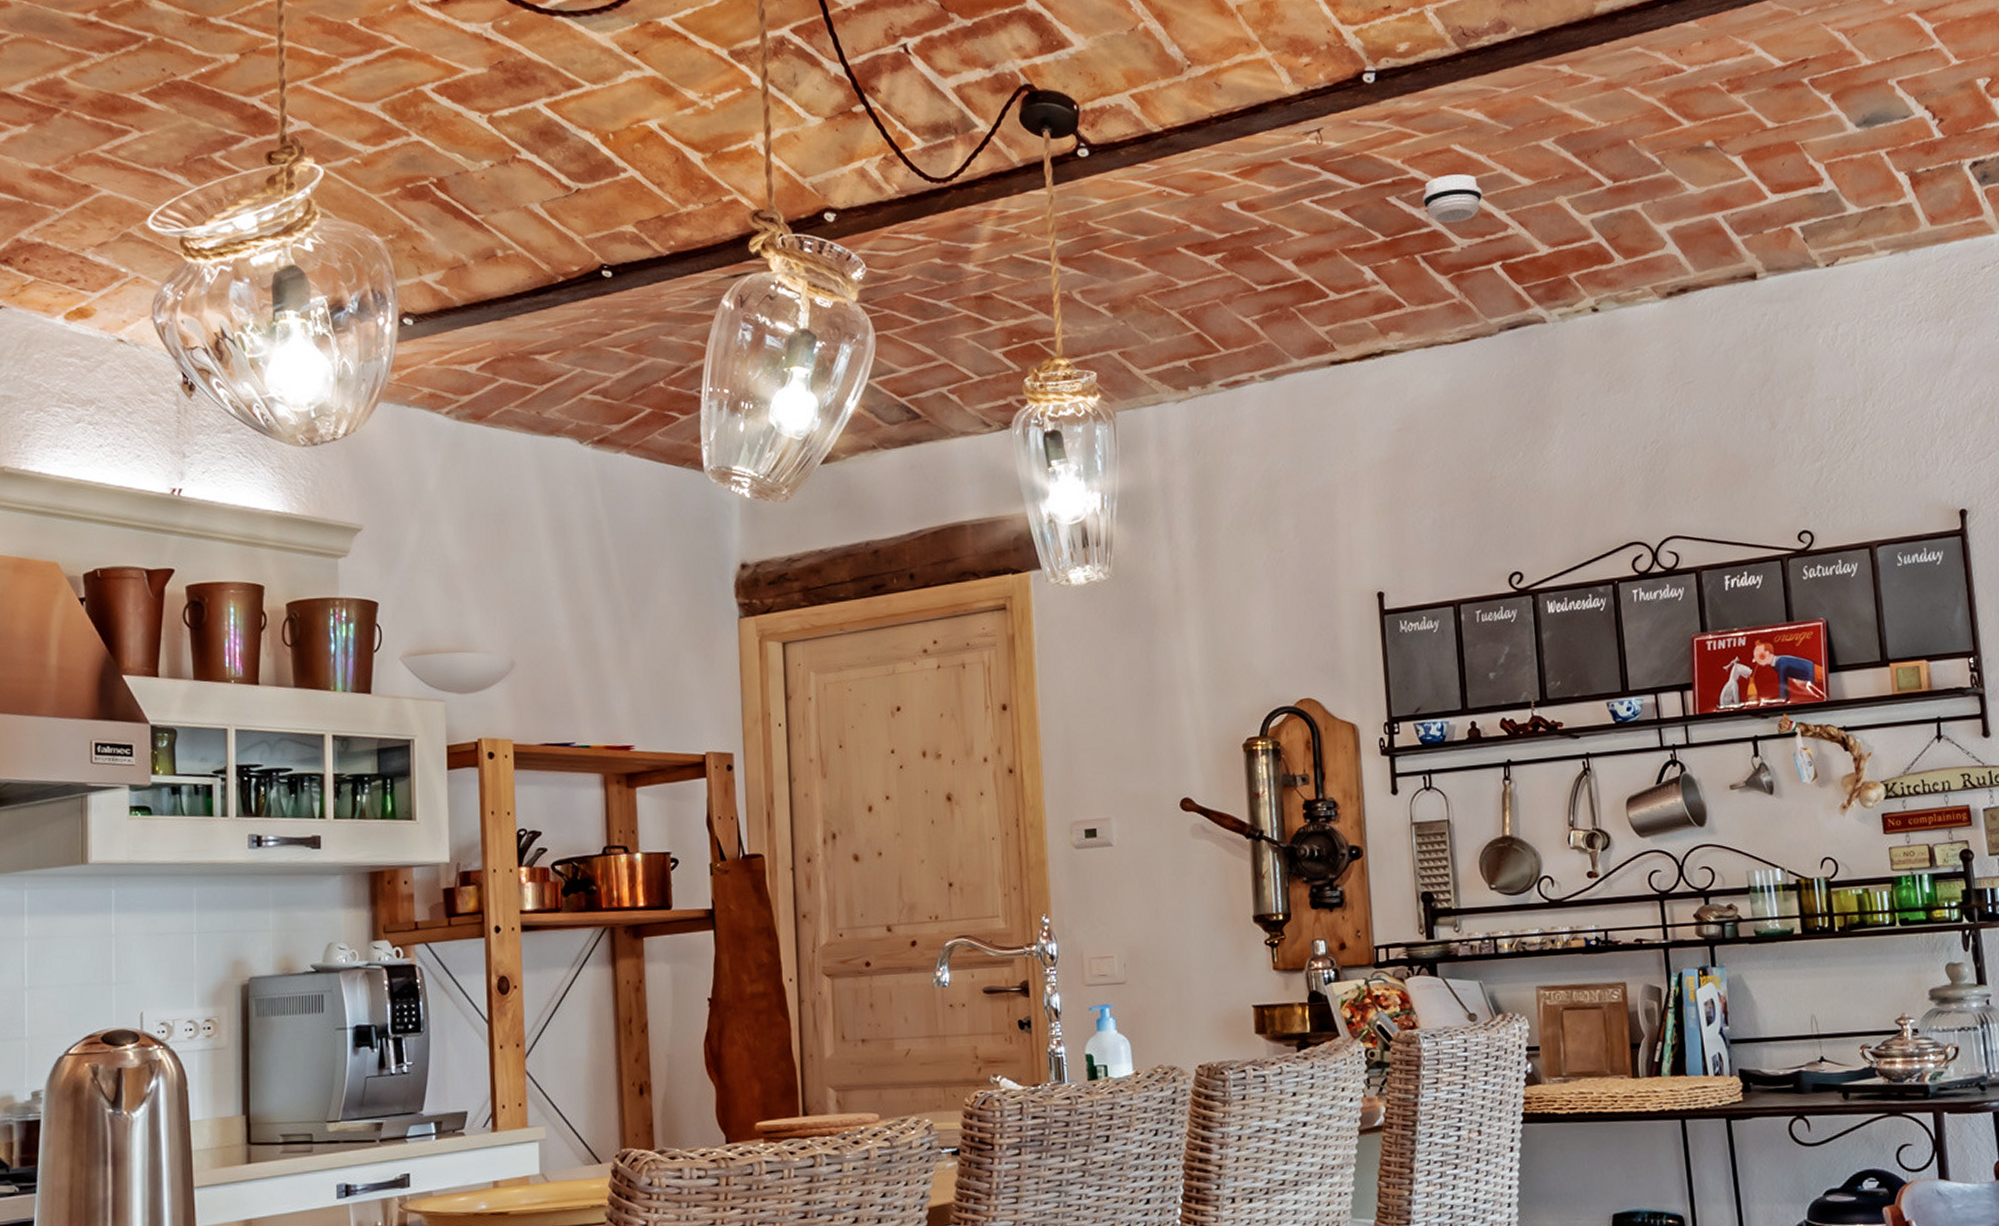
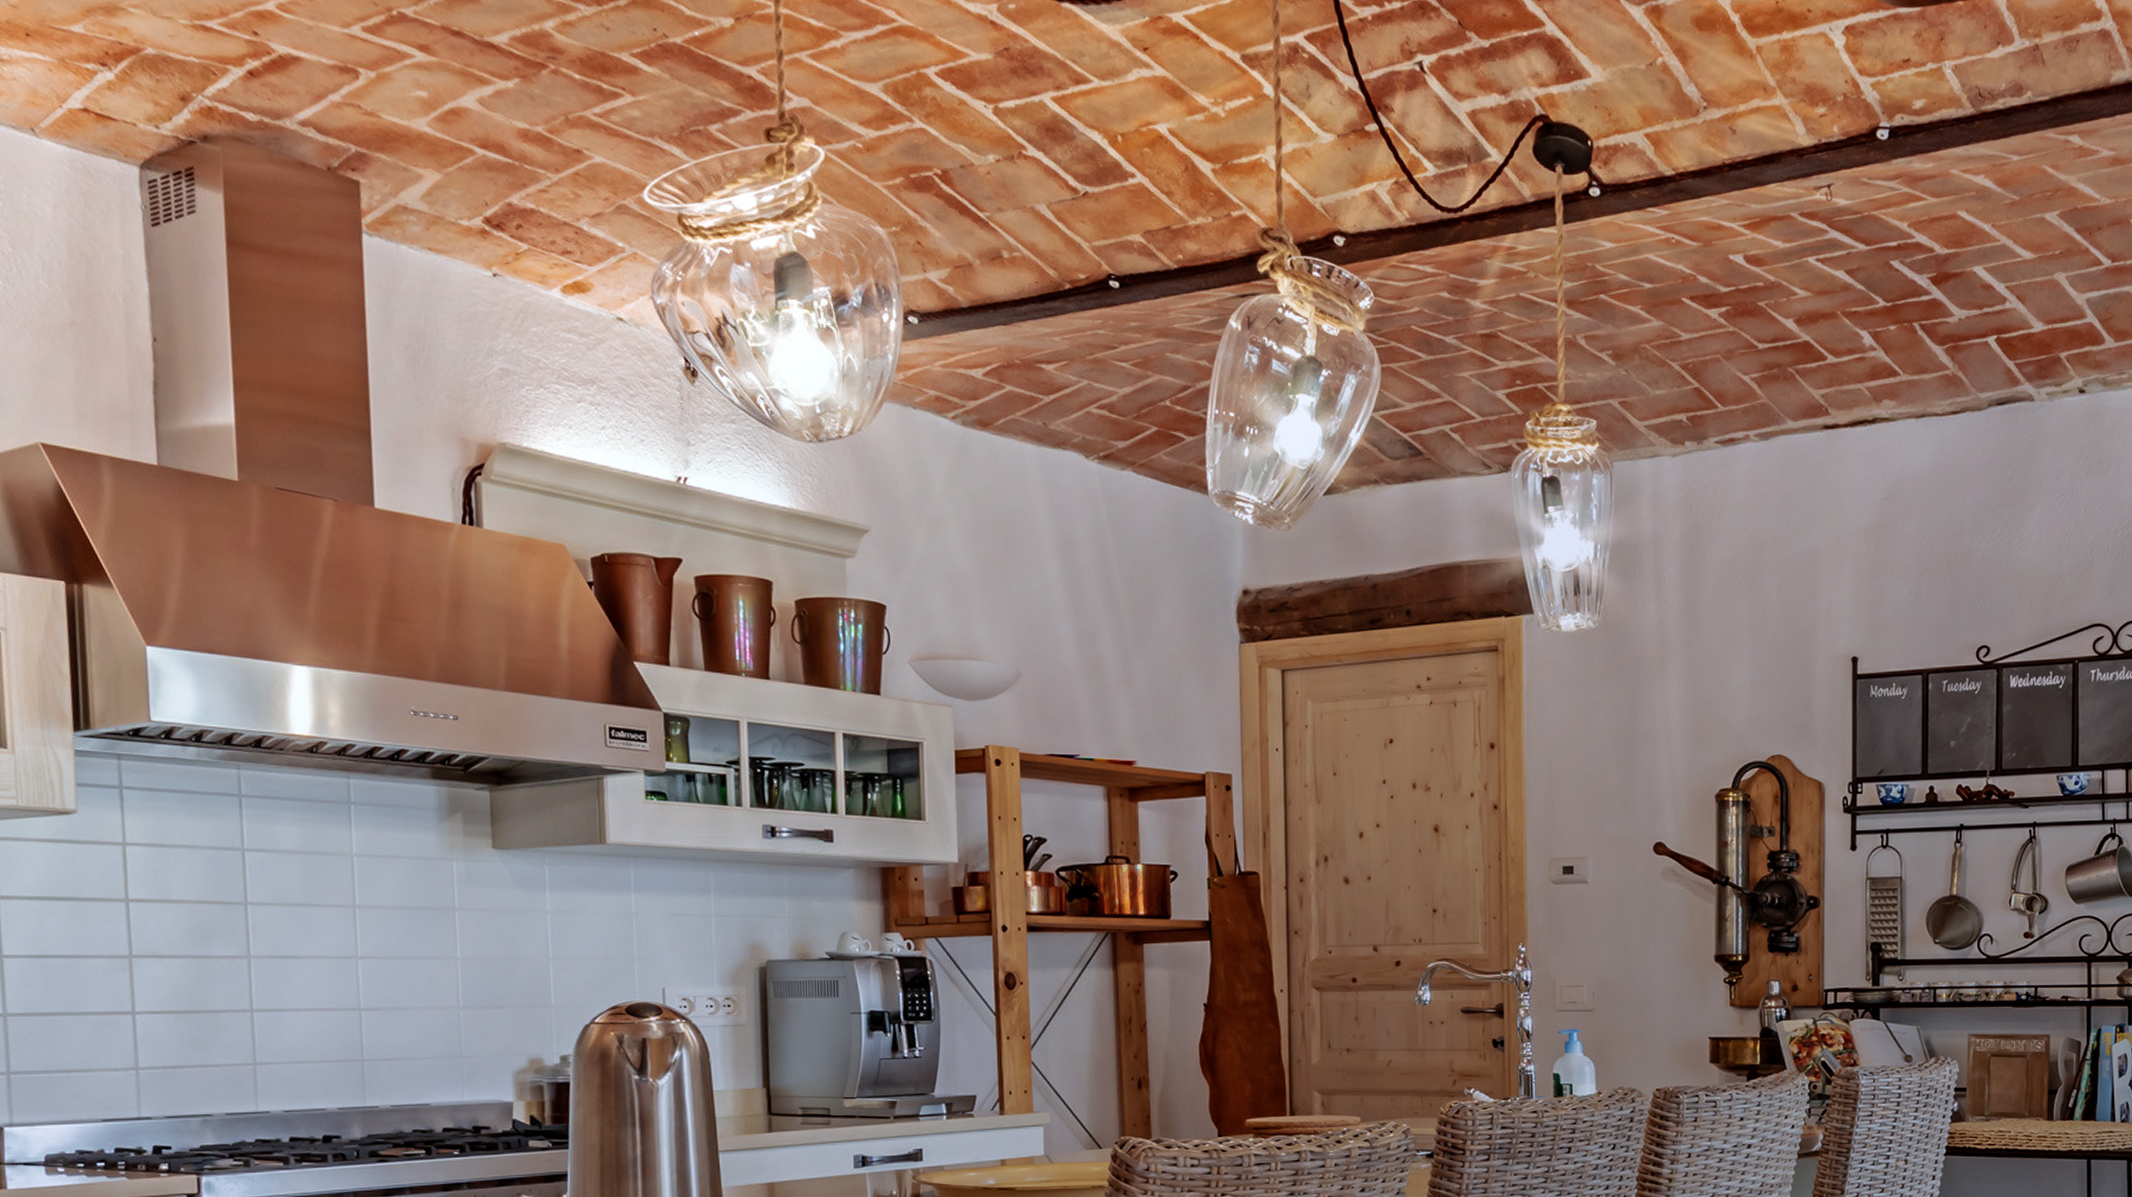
smoke detector: present [1422,174,1483,223] -> none [1925,242,1984,292]

